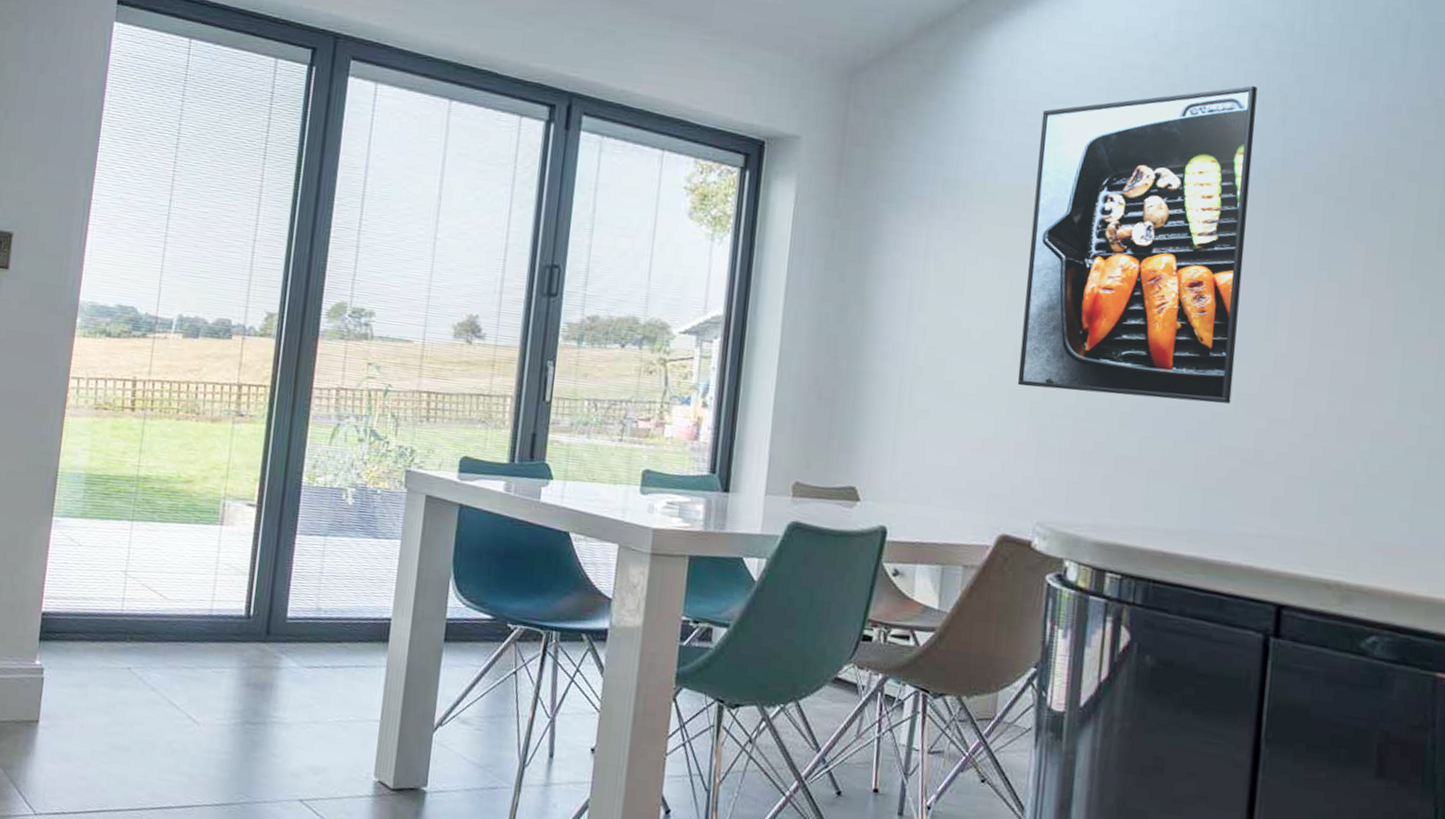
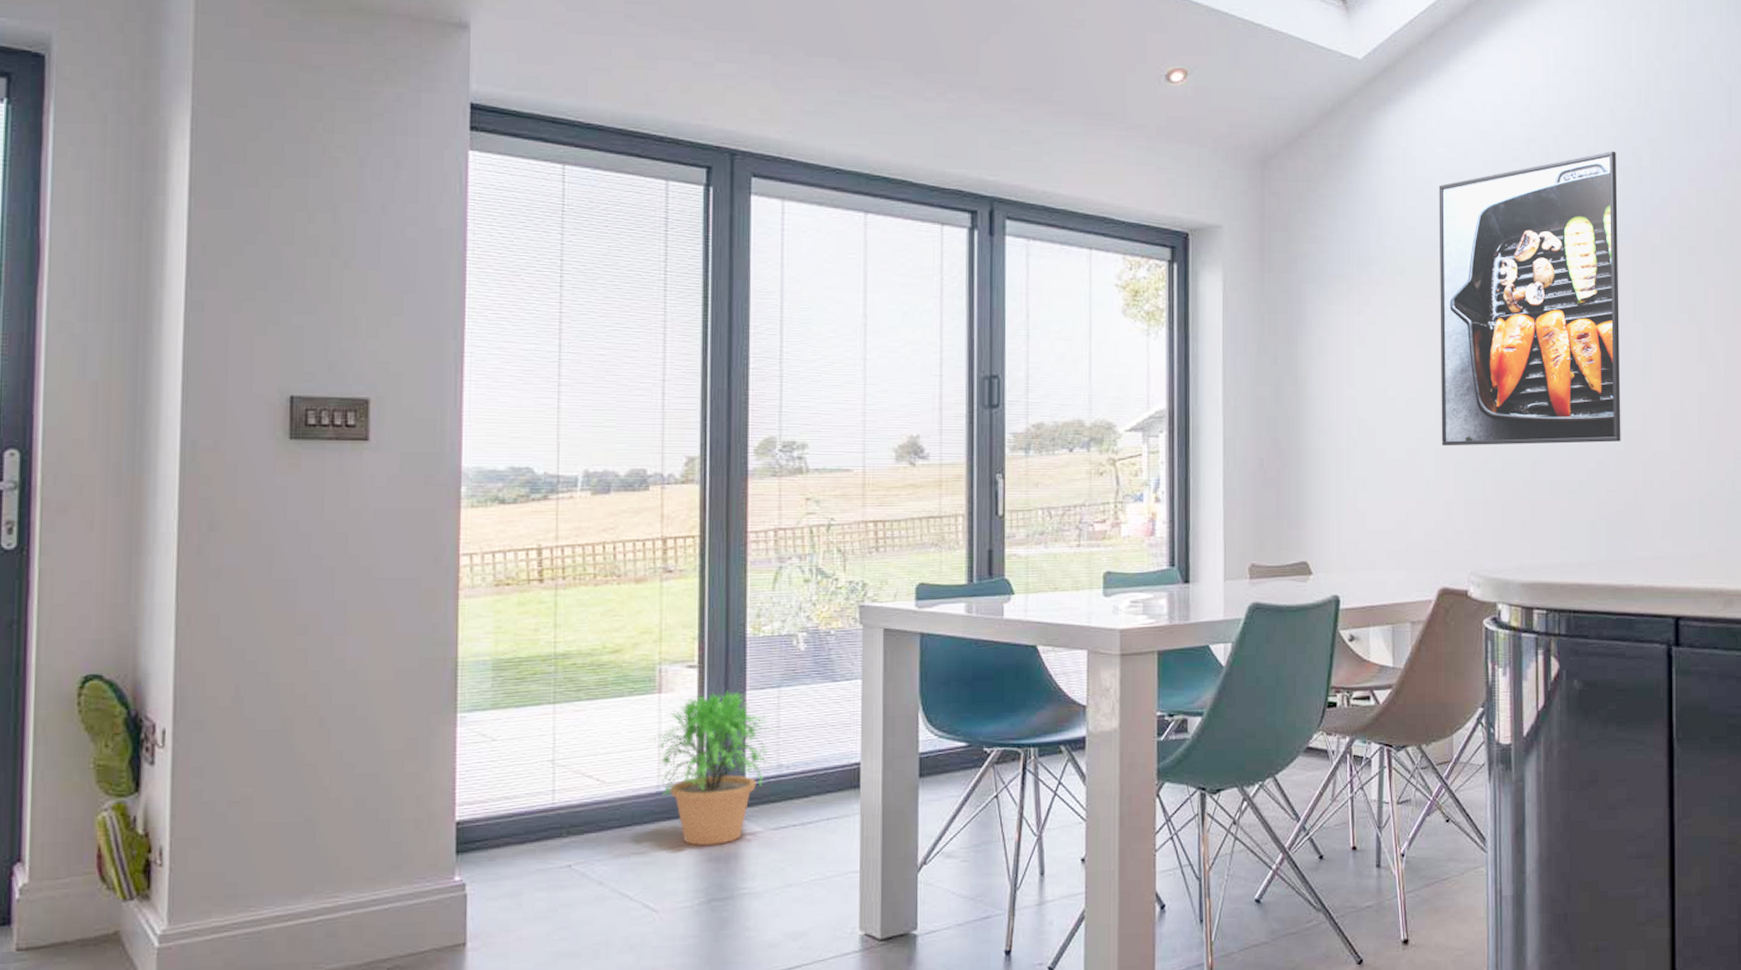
potted plant: none [210,531,318,673] -> present [652,690,776,846]

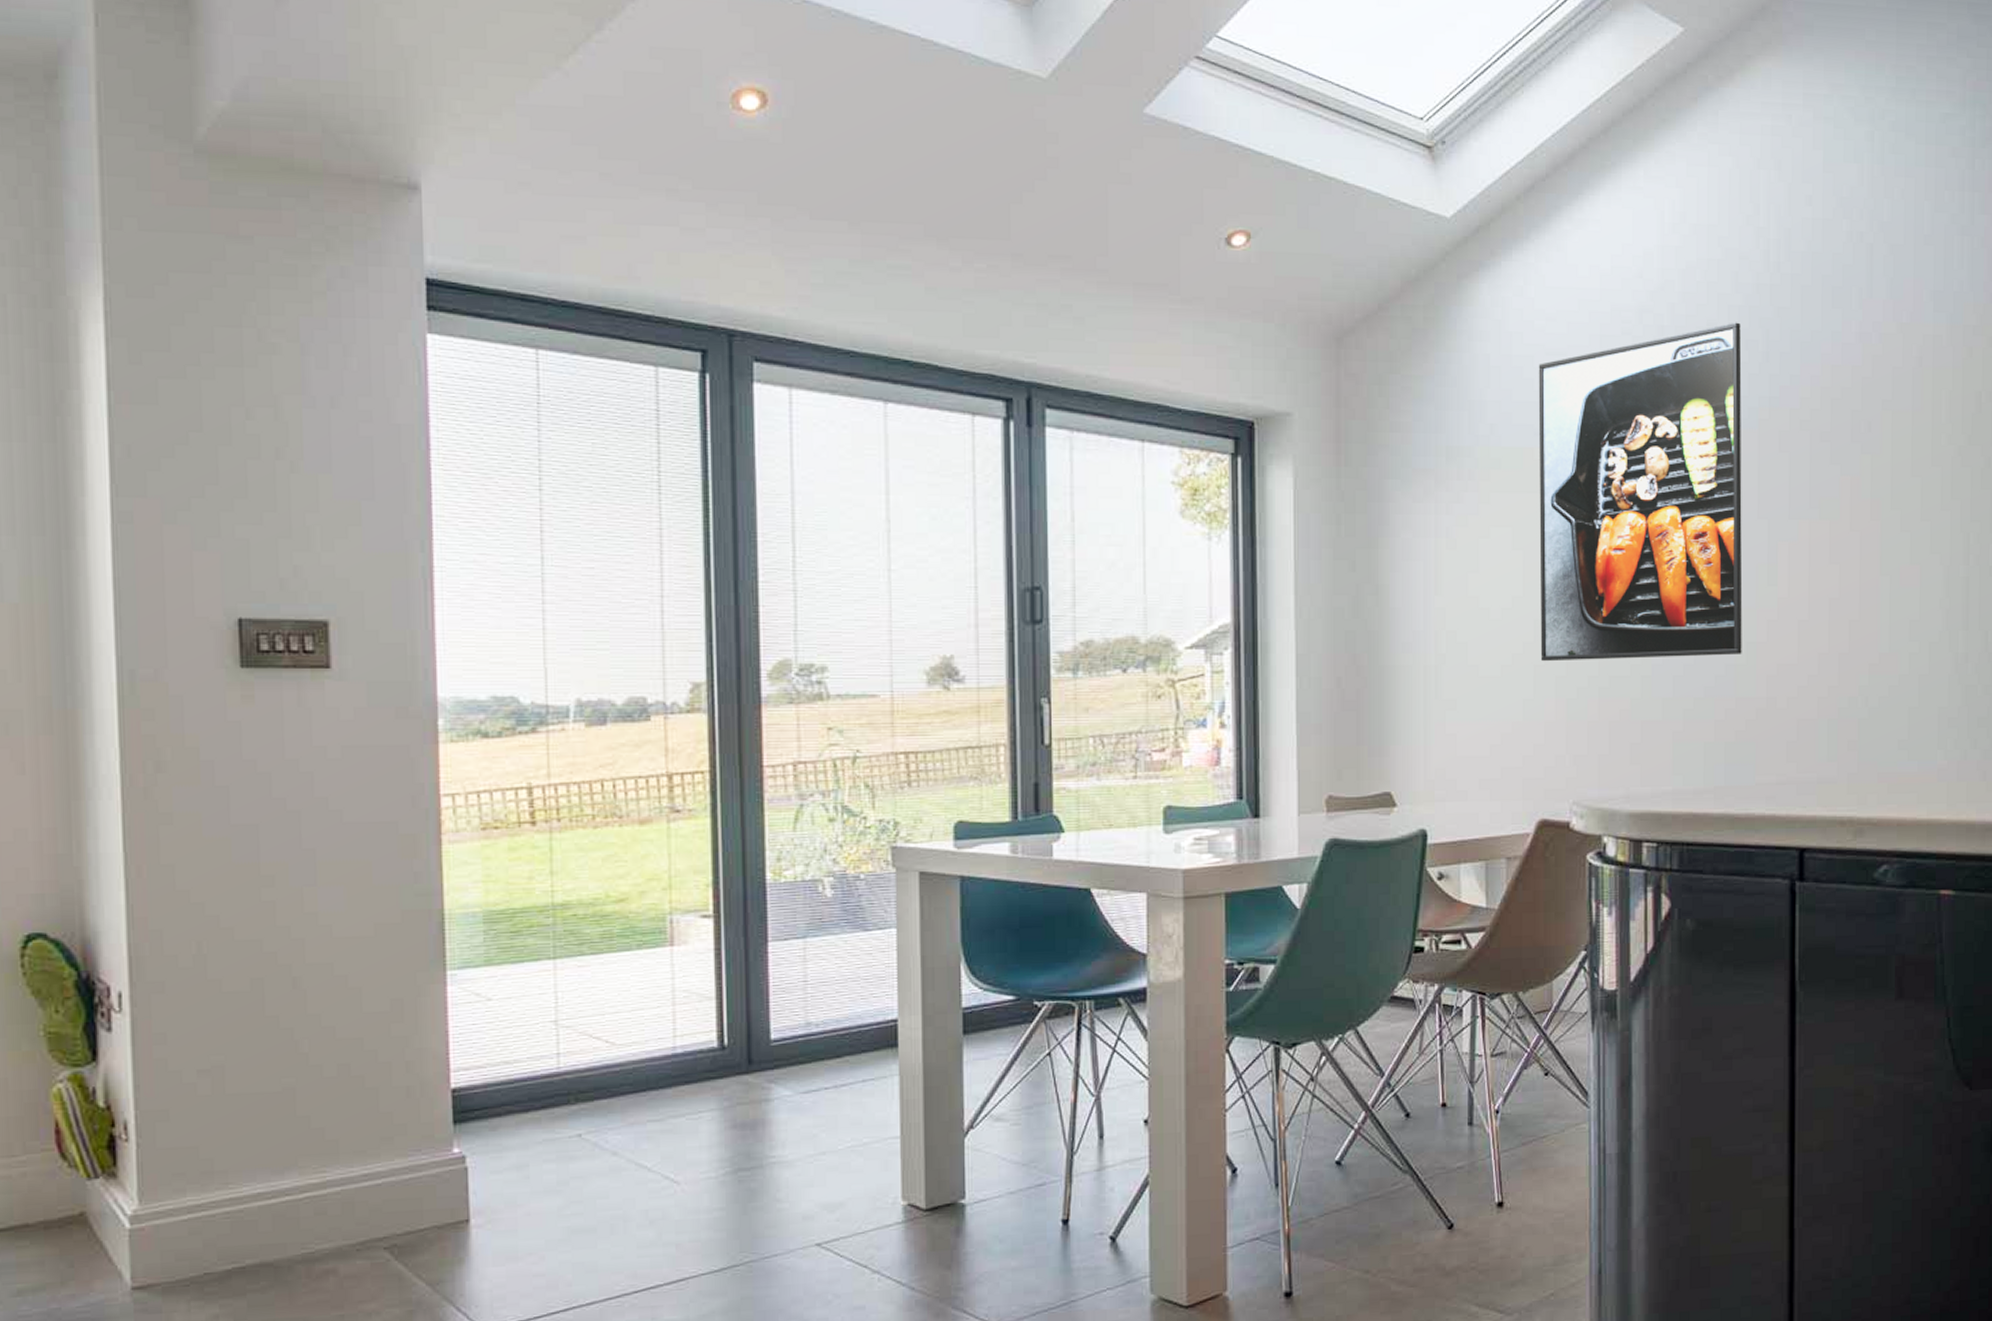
potted plant: present [652,690,776,846] -> none [665,942,802,1112]

